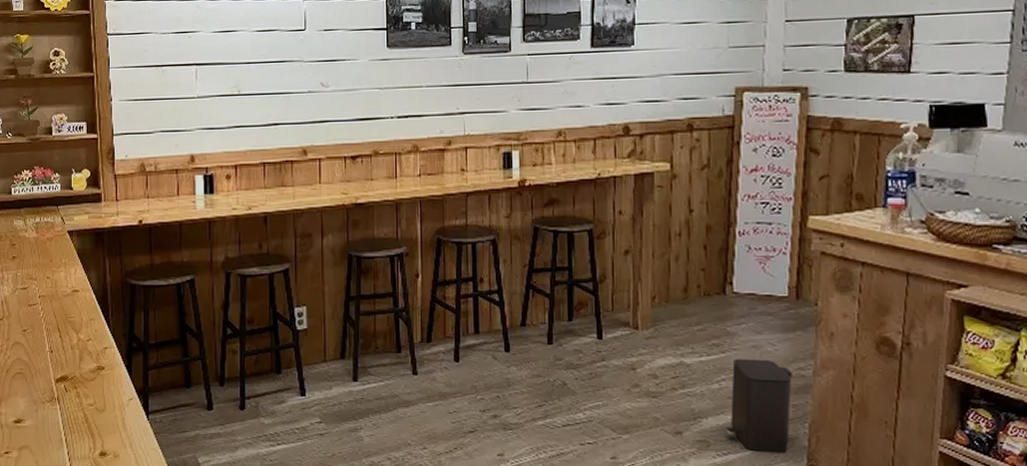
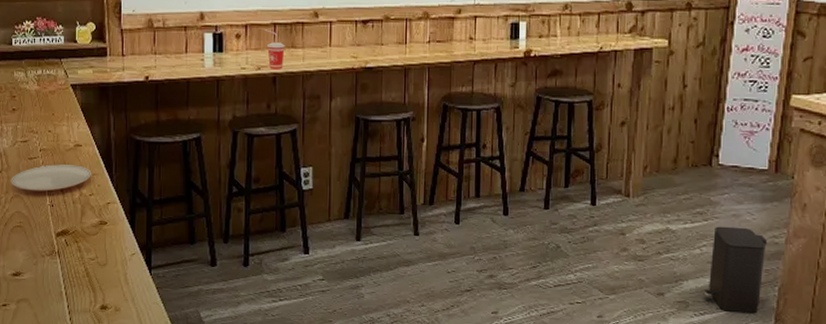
plate: none [12,310,88,338] -> present [11,164,91,192]
beverage cup: none [253,169,275,209] -> present [264,29,285,69]

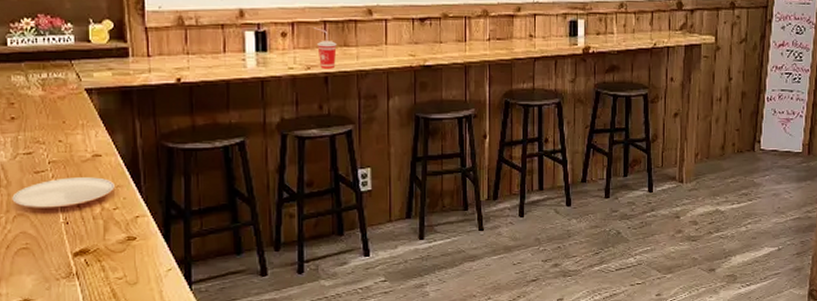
pedal bin: present [702,226,767,314] -> none [748,205,802,281]

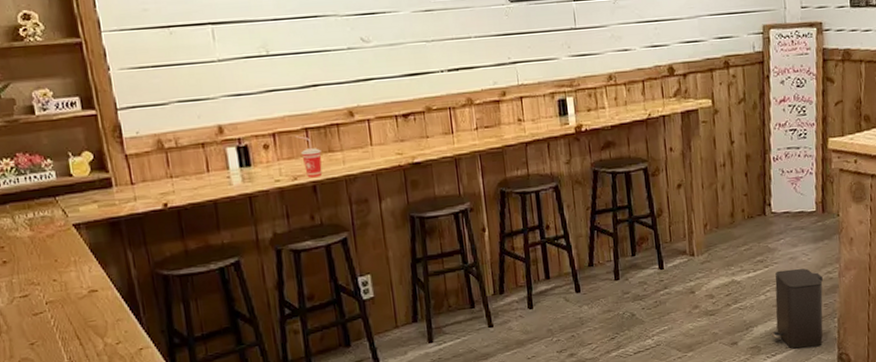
plate: present [12,177,115,208] -> none [14,313,115,351]
pedal bin: none [748,205,802,281] -> present [771,268,823,349]

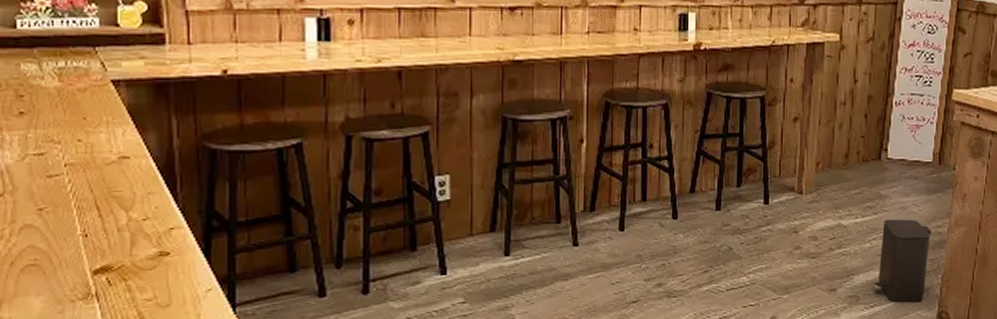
beverage cup: present [295,135,323,178] -> none [385,15,413,62]

